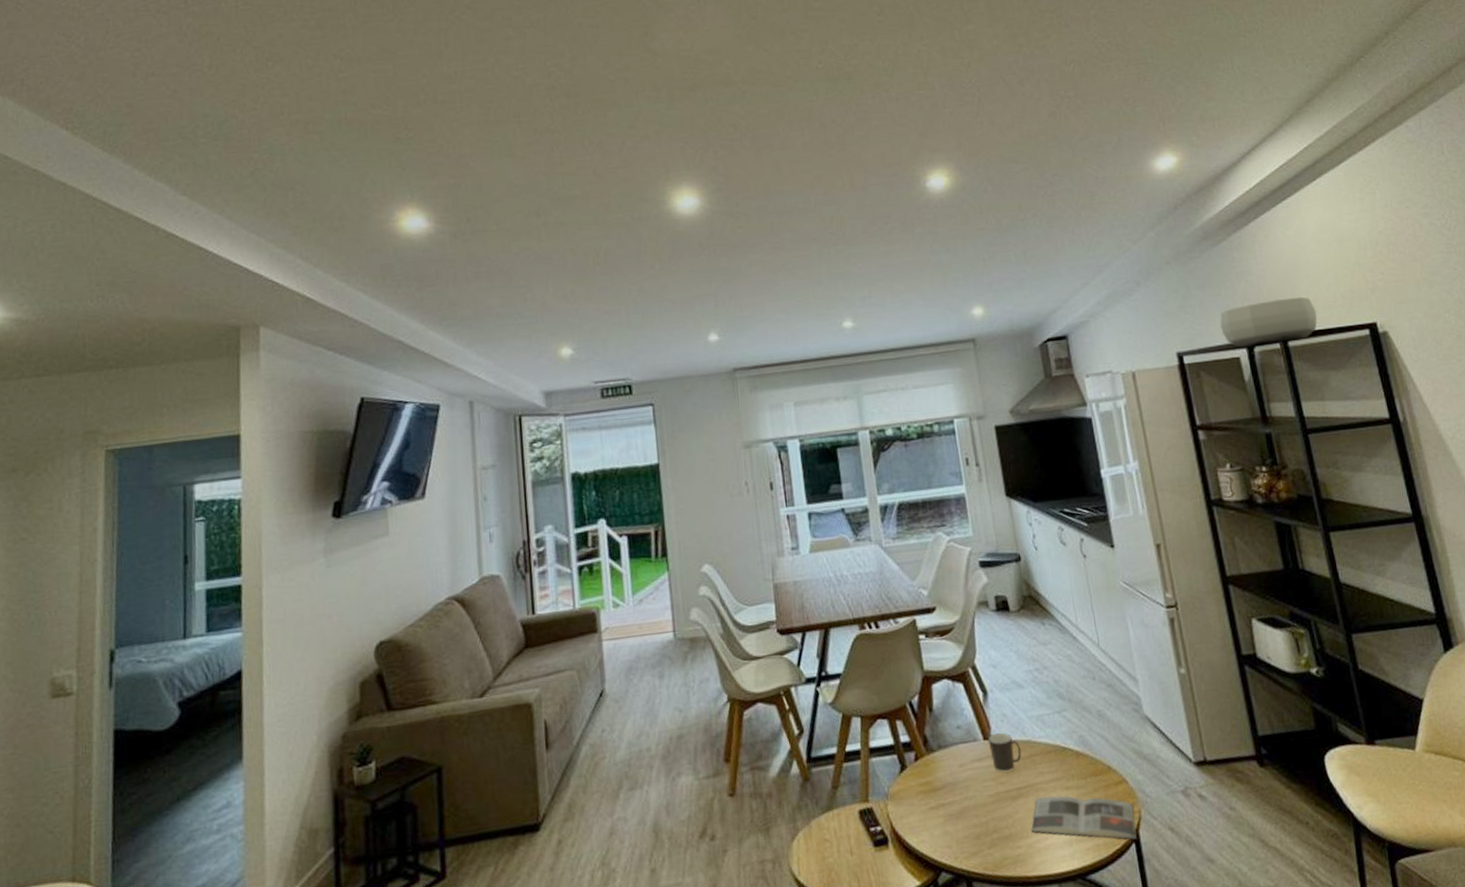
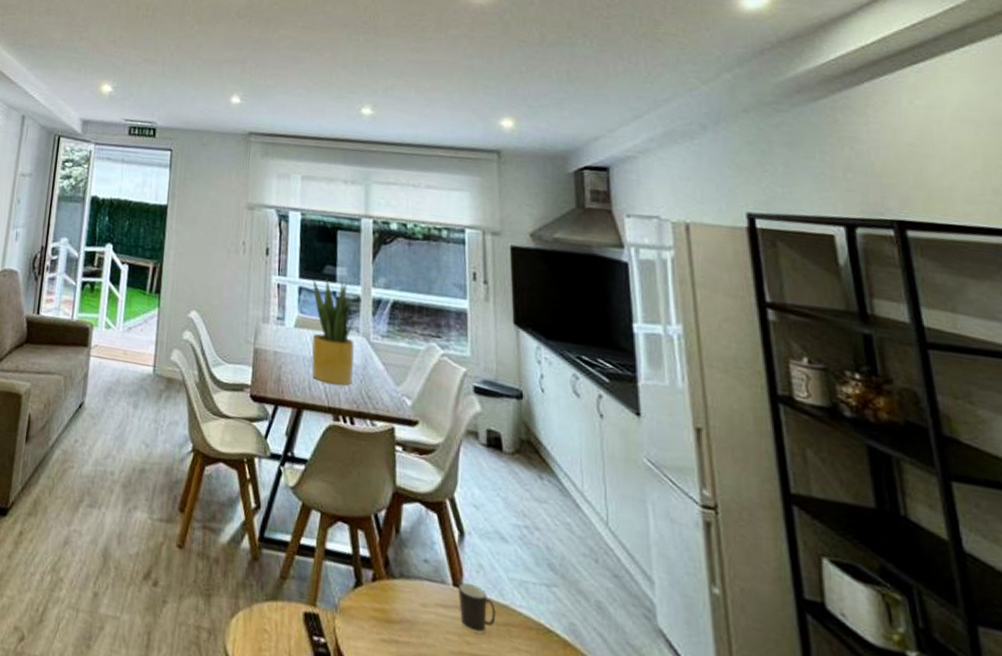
planter: none [820,494,872,598] -> present [311,278,361,386]
decorative bowl: present [1220,296,1317,349] -> none [810,176,953,232]

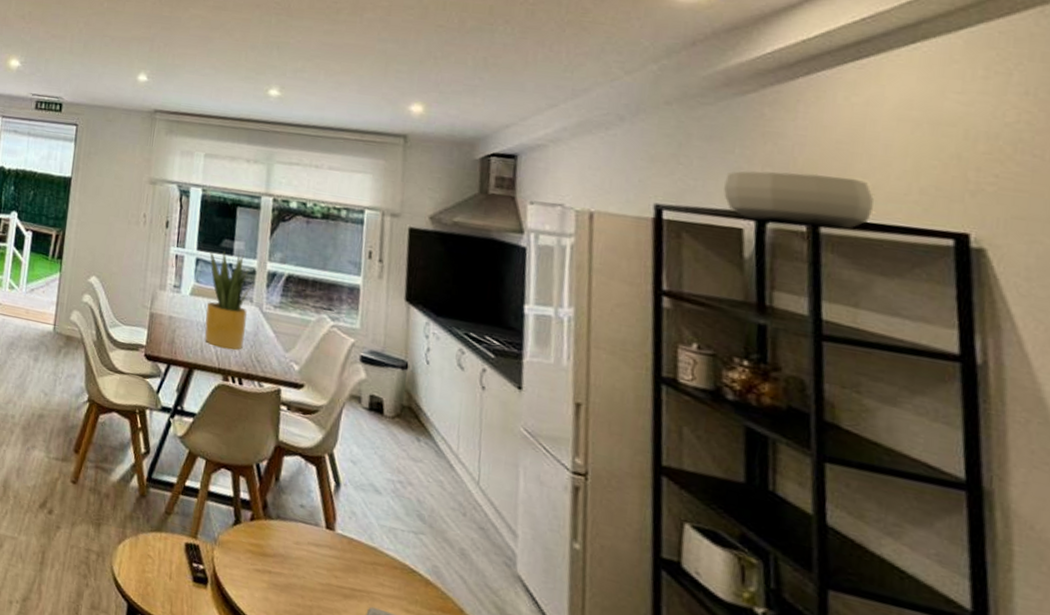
mug: present [457,583,496,635] -> none [330,526,365,571]
decorative bowl: none [810,176,953,232] -> present [724,171,874,229]

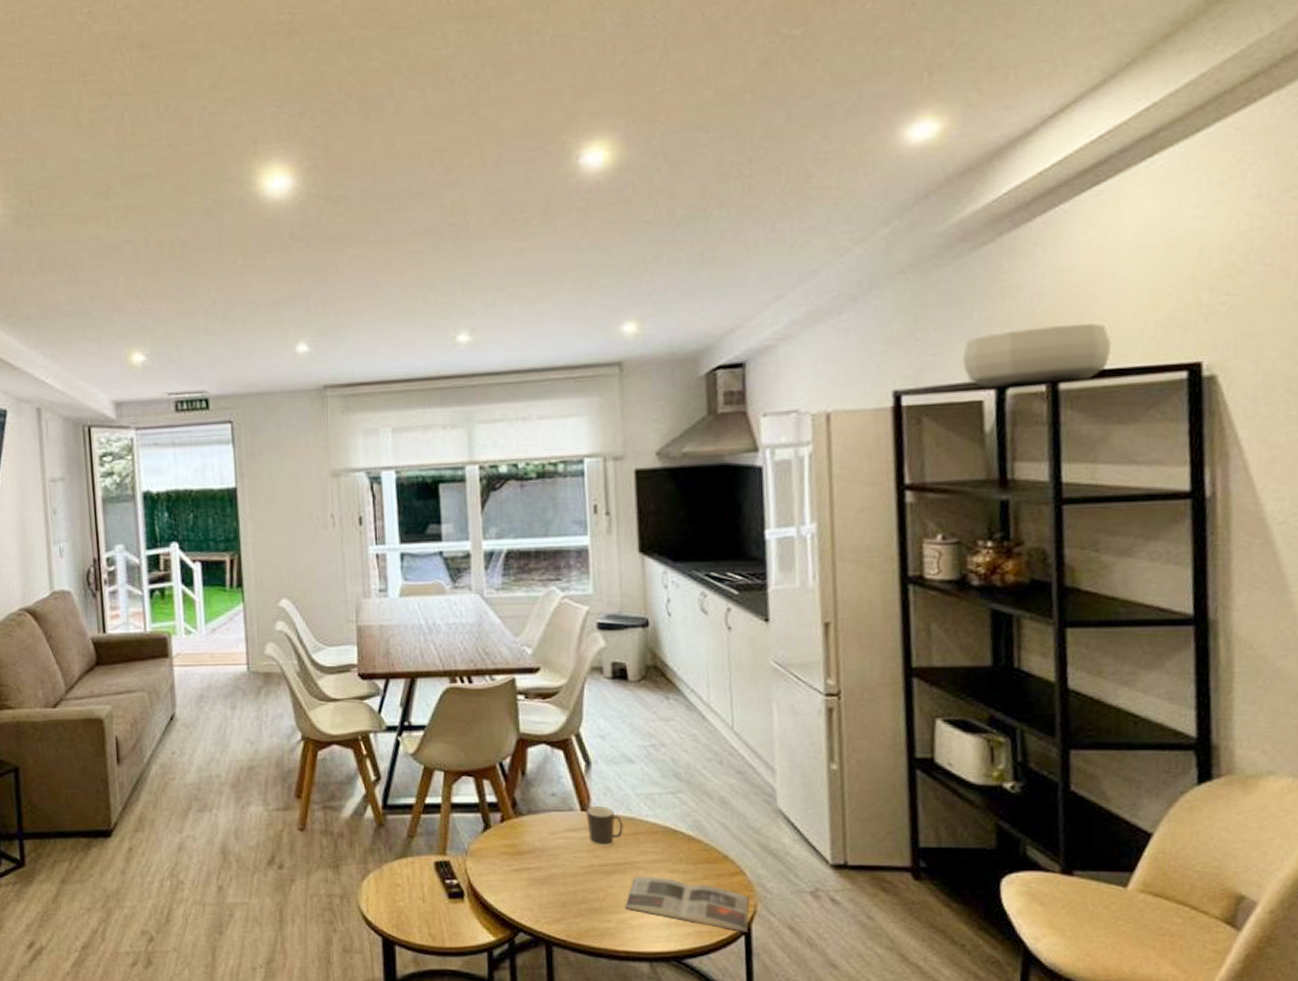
planter: present [205,251,255,350] -> none [415,536,472,648]
mug: none [330,526,365,571] -> present [585,806,623,847]

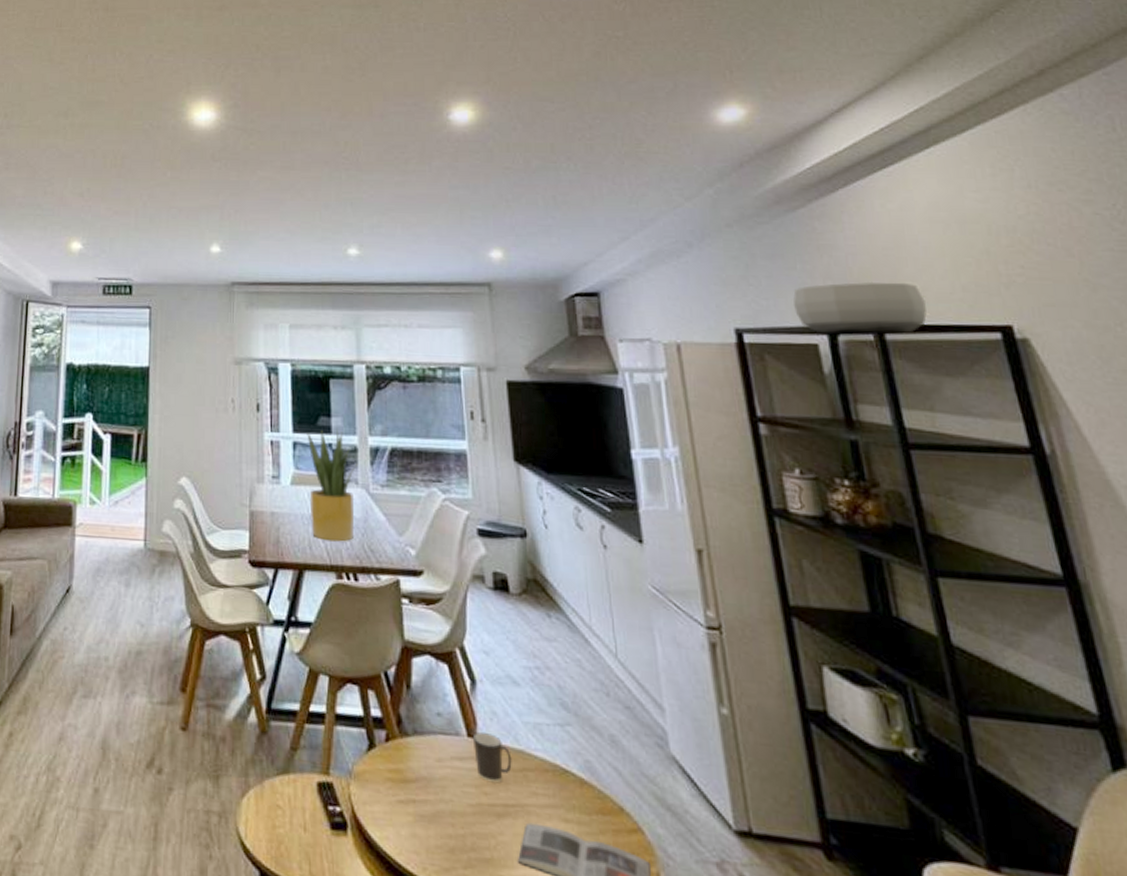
planter: none [415,536,472,648] -> present [307,429,359,542]

